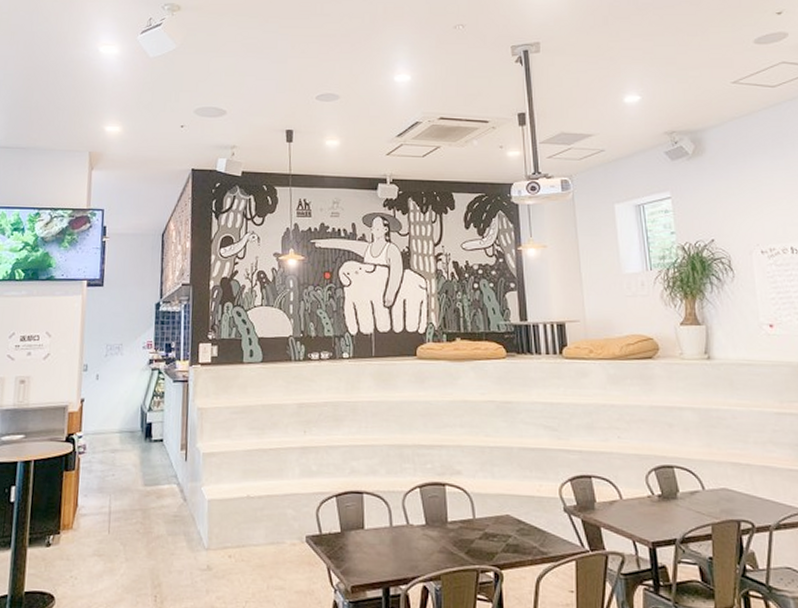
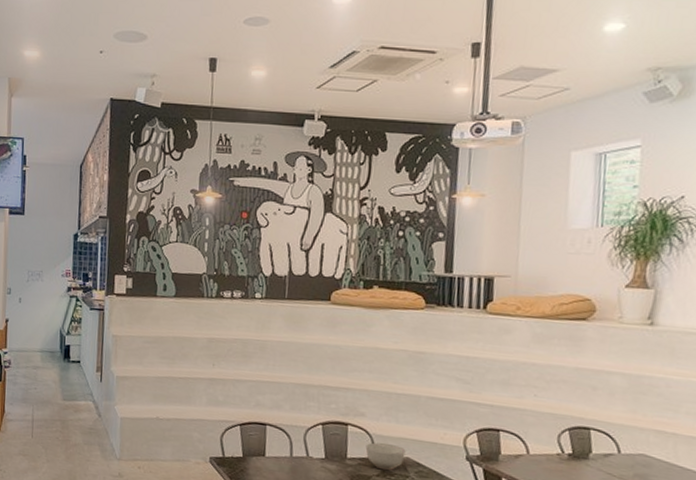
bowl: none [465,502,505,532] -> present [365,442,406,471]

